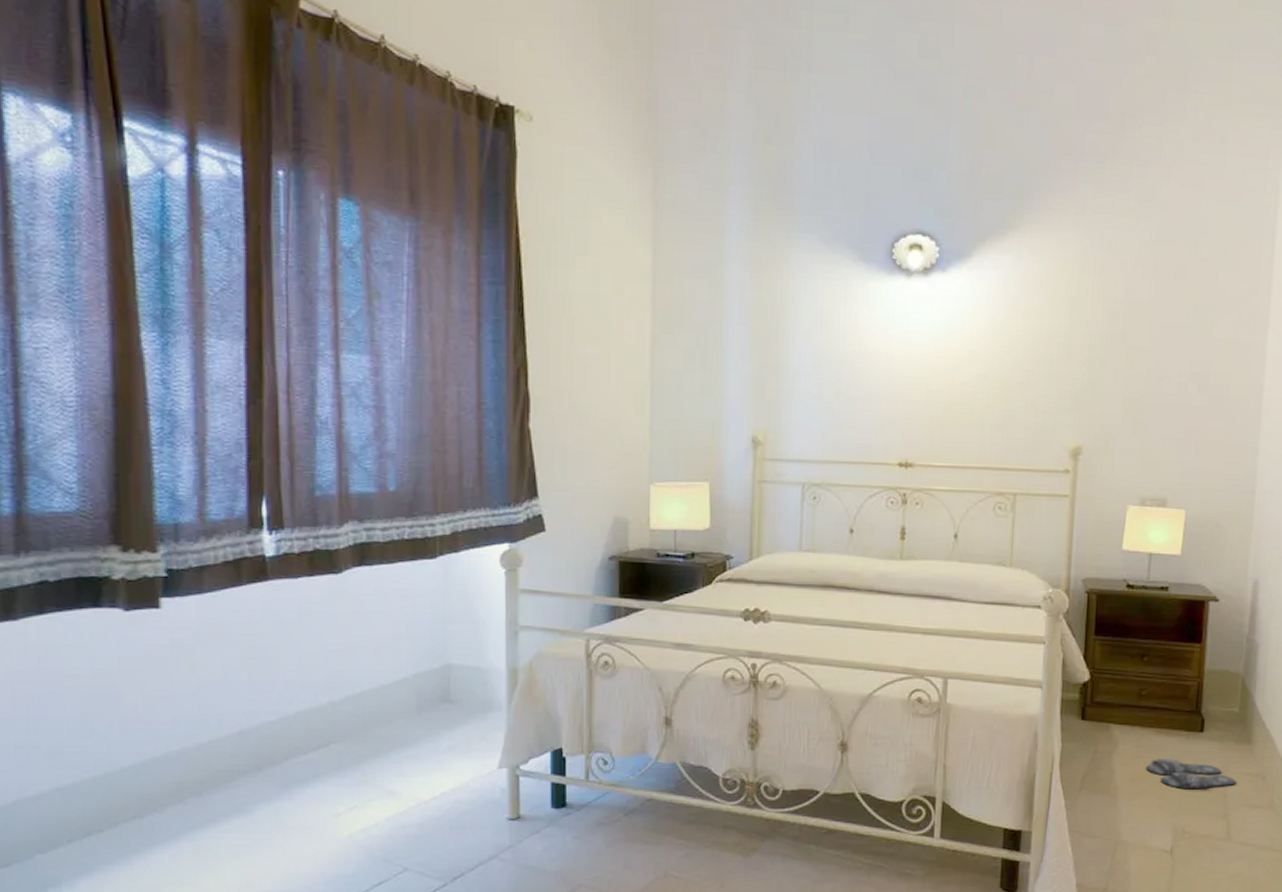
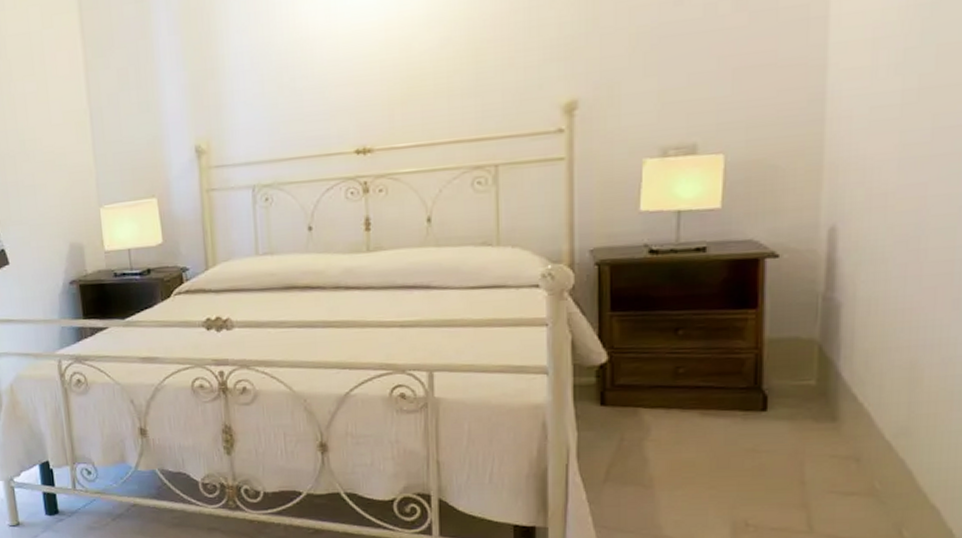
slippers: present [1146,759,1236,790] -> none [690,443,818,477]

